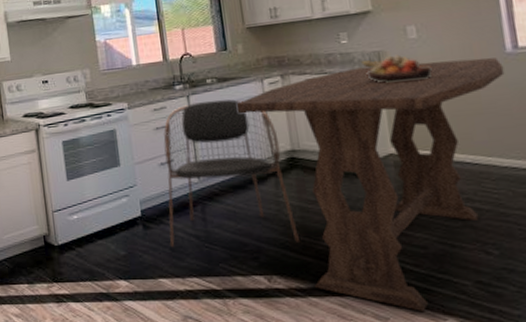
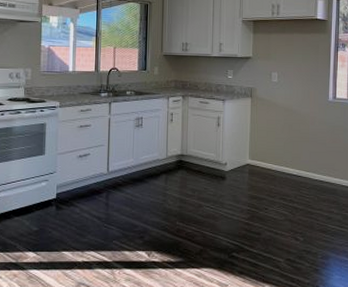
dining chair: present [163,99,299,248] -> none [76,109,176,226]
dining table: present [236,58,505,311] -> none [146,98,326,280]
fruit bowl: present [361,54,434,83] -> none [239,92,284,113]

